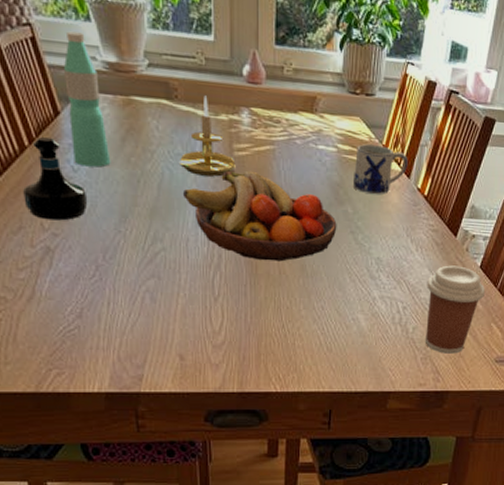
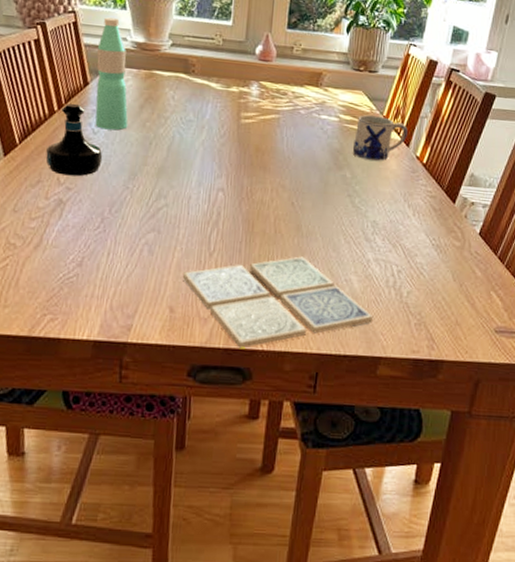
candle holder: present [178,95,236,177] -> none [189,71,242,141]
fruit bowl: present [183,170,337,262] -> none [190,135,335,221]
drink coaster: none [188,297,382,391] -> present [182,256,374,348]
coffee cup: present [425,265,486,354] -> none [419,231,485,321]

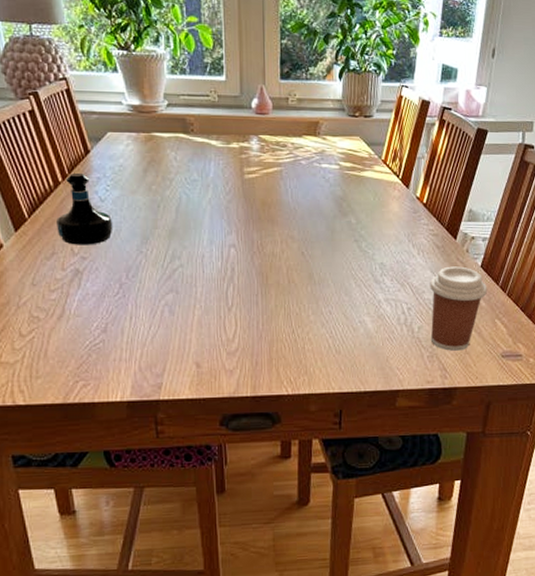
water bottle: present [95,17,128,131] -> none [93,82,134,196]
drink coaster: present [182,256,374,348] -> none [204,303,389,395]
mug: present [352,115,408,161] -> none [355,160,406,204]
coffee cup: none [419,231,485,321] -> present [430,266,488,351]

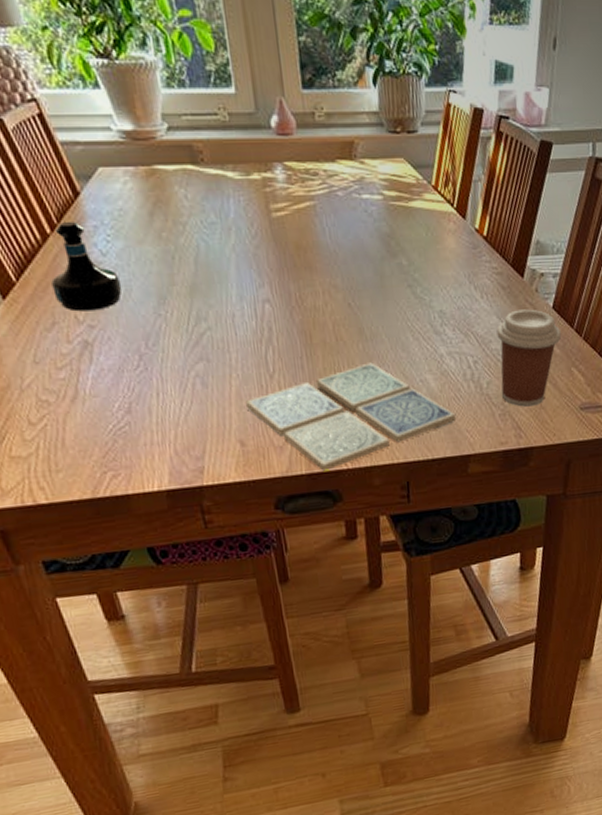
drink coaster: none [204,303,389,395] -> present [245,362,457,471]

